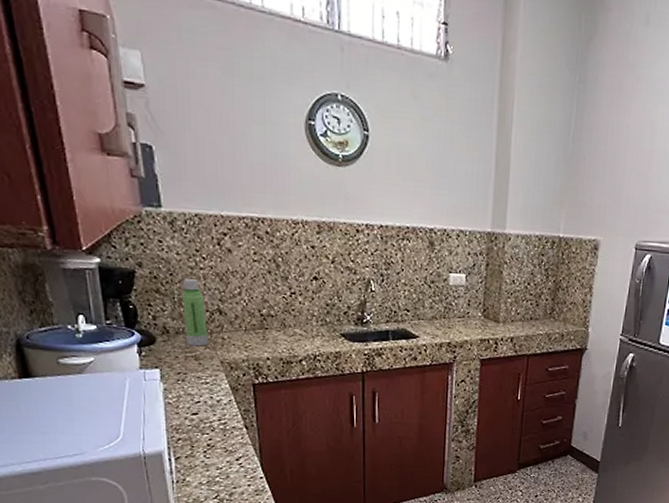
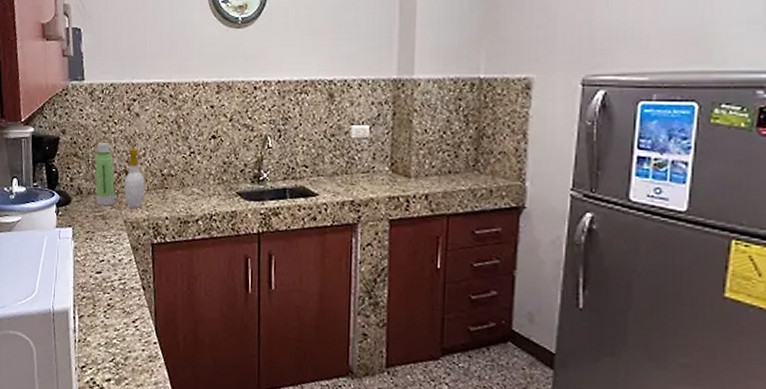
soap bottle: none [213,286,243,350] -> present [122,148,146,209]

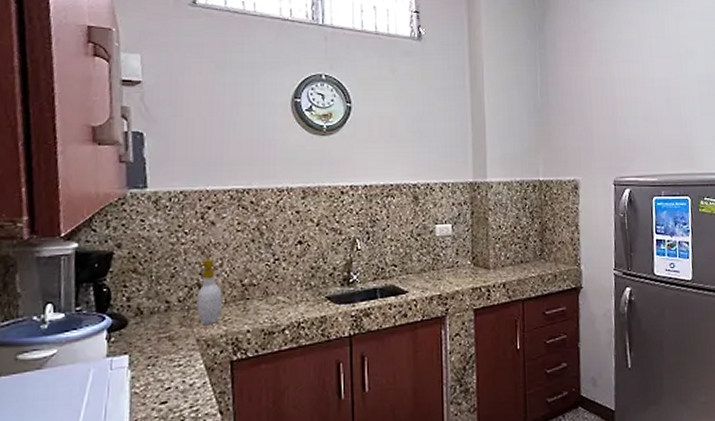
water bottle: present [95,143,115,206] -> none [160,255,185,326]

